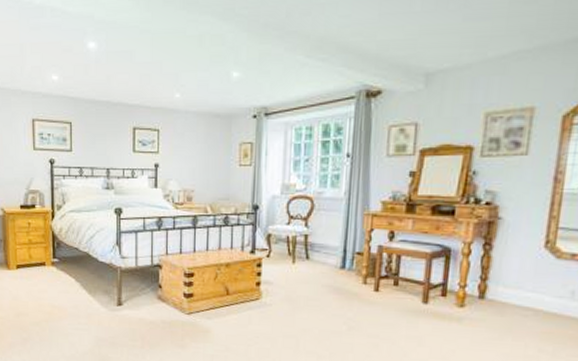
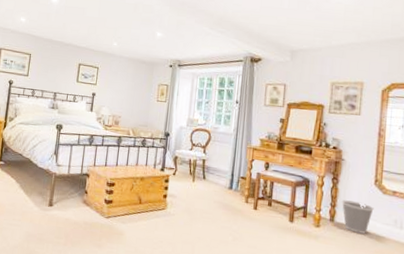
wastebasket: none [495,270,542,311] -> present [341,200,374,234]

